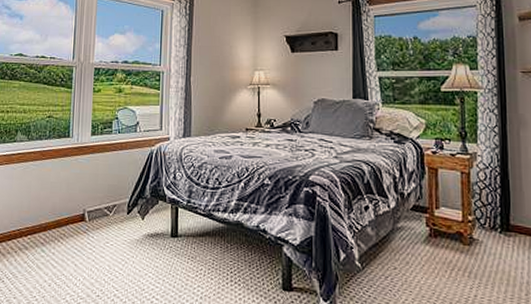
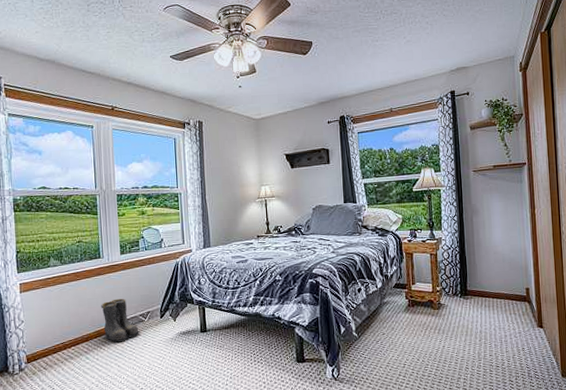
boots: none [64,185,105,237] -> present [101,298,141,343]

